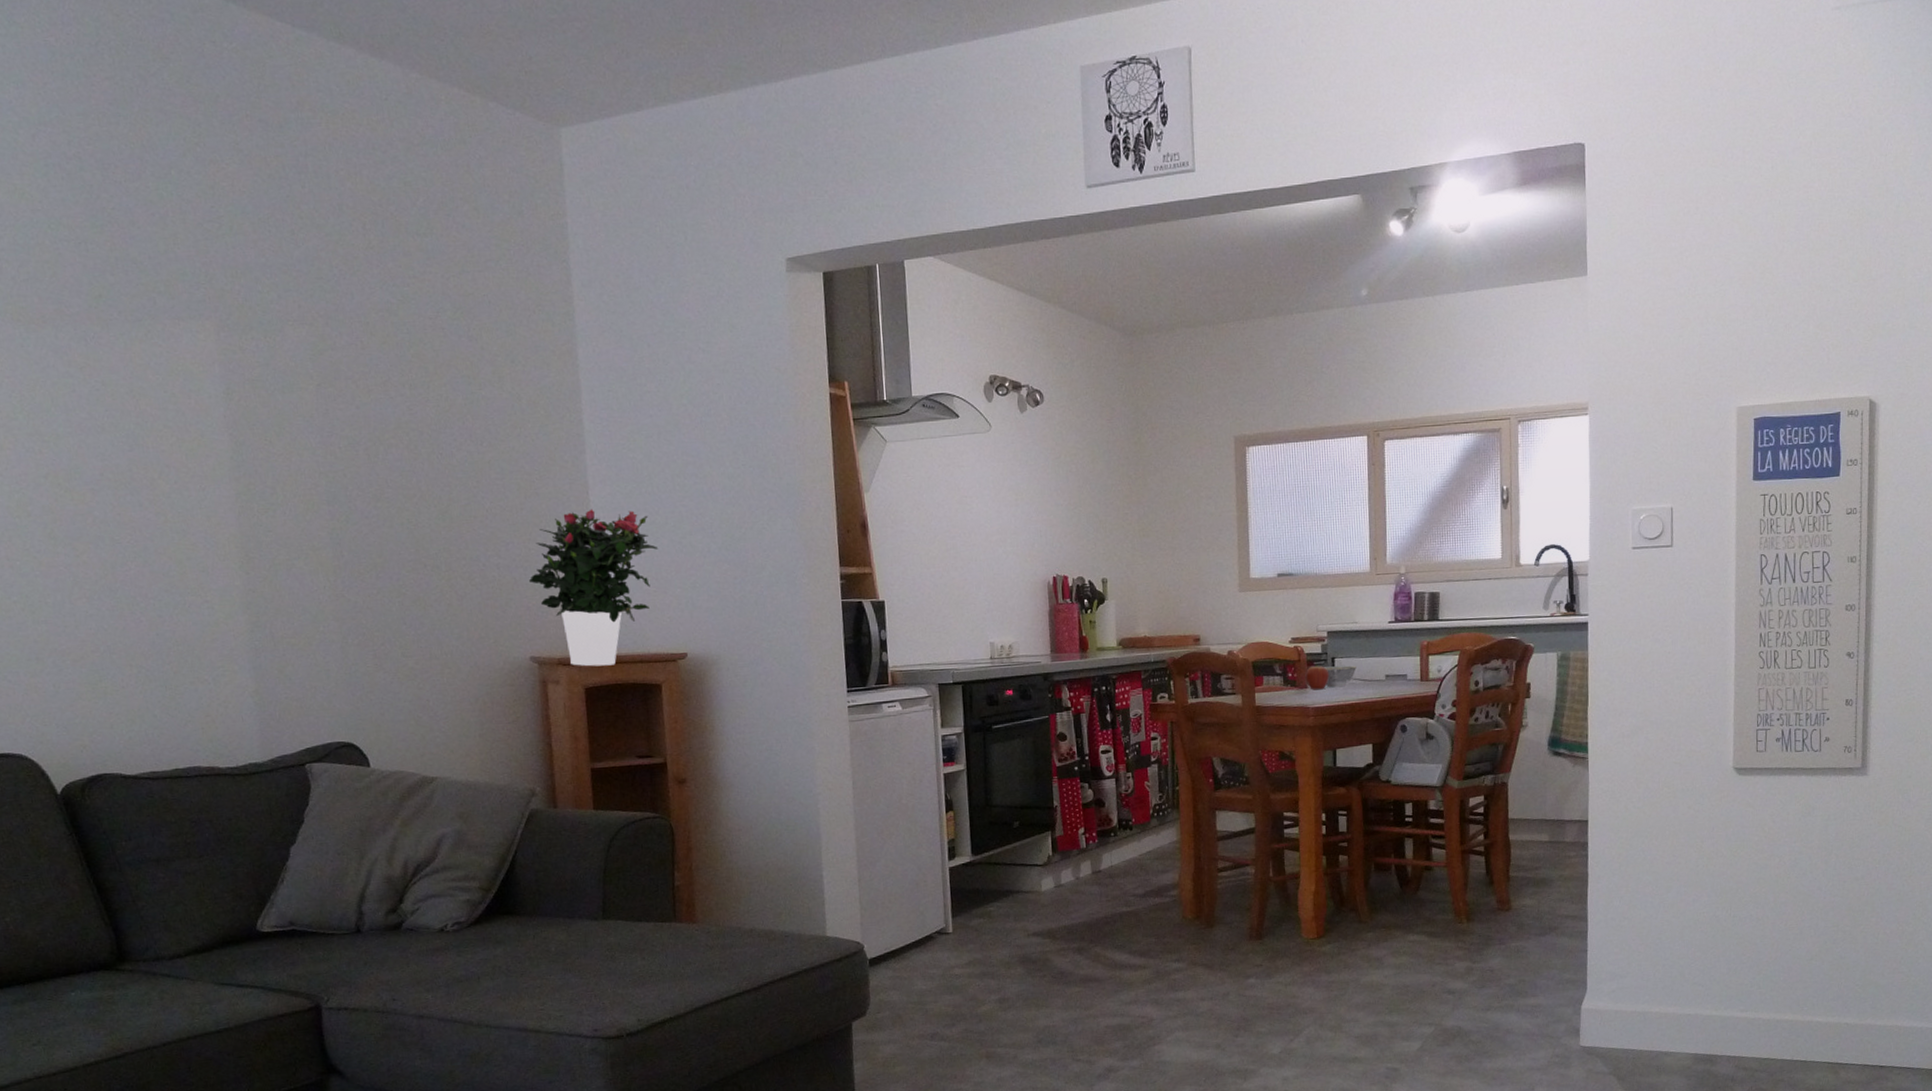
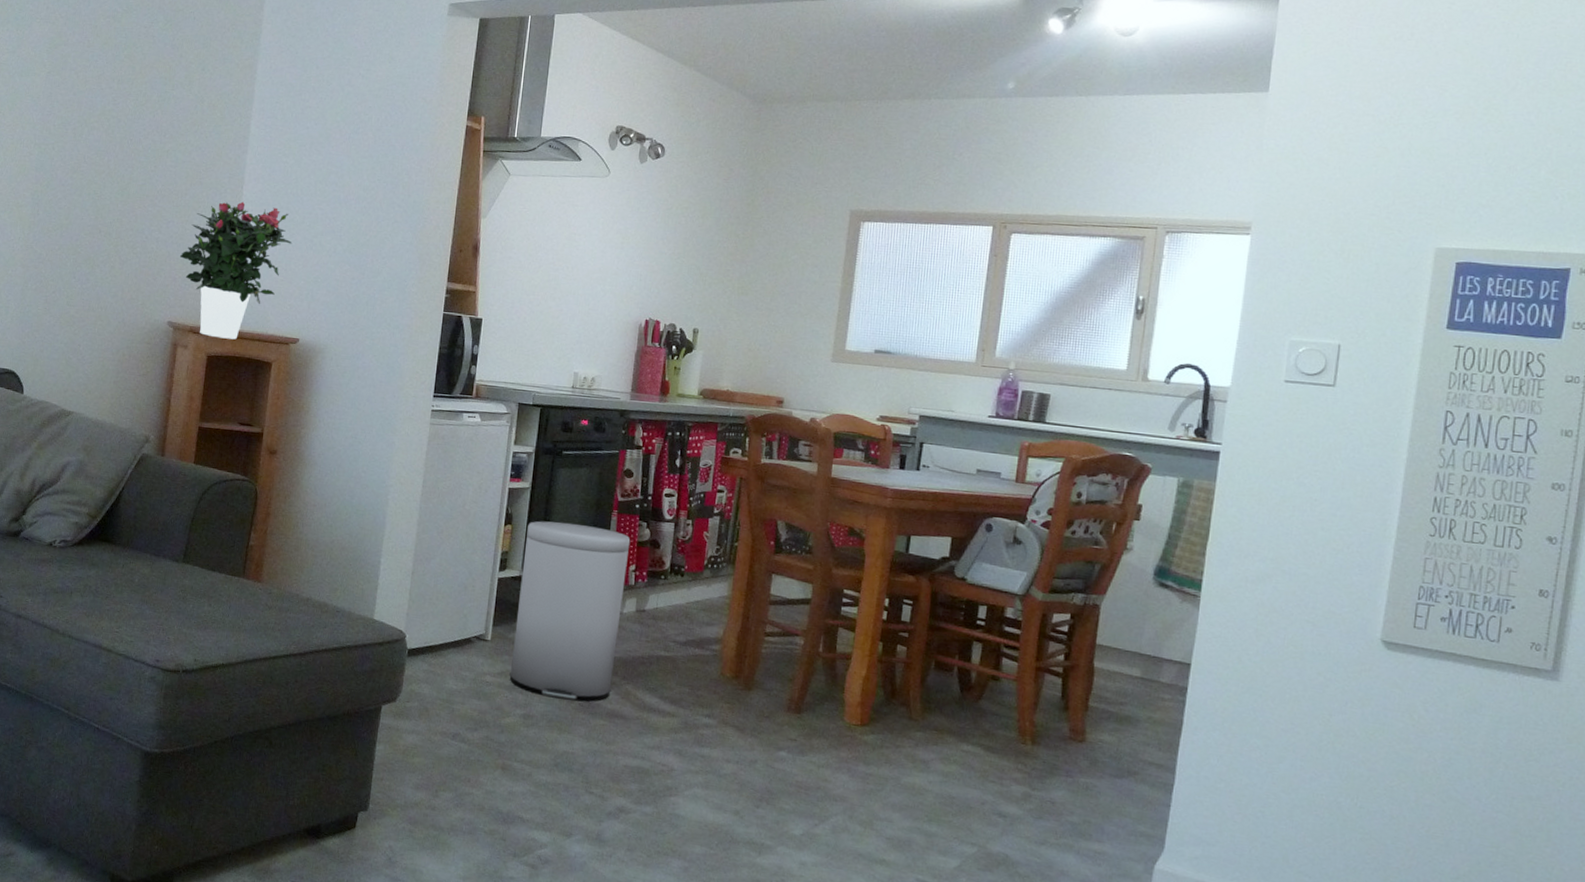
pedal bin: none [970,796,1081,977] -> present [509,521,631,702]
fruit: present [1305,664,1329,690] -> none [888,446,915,473]
bowl: present [1324,665,1357,688] -> none [910,450,946,474]

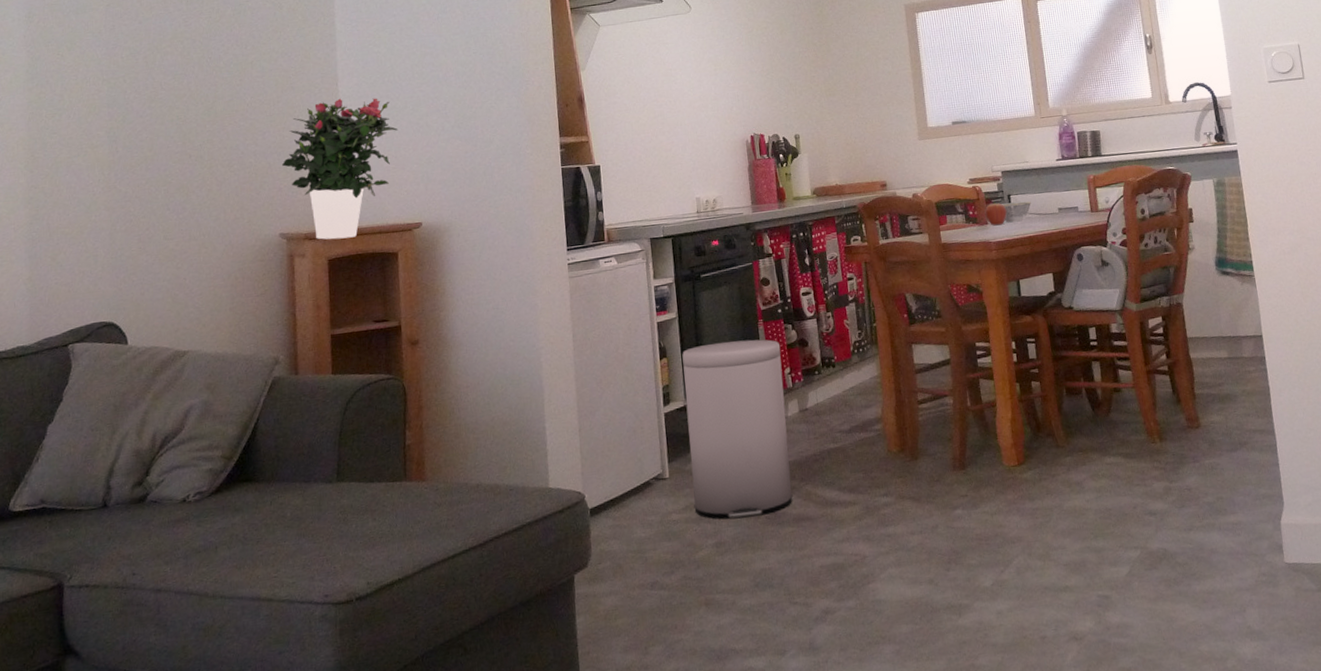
fruit: none [888,446,915,473] -> present [984,201,1007,226]
bowl: none [910,450,946,474] -> present [1002,201,1031,223]

